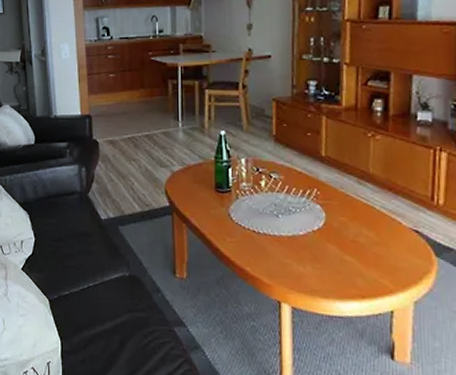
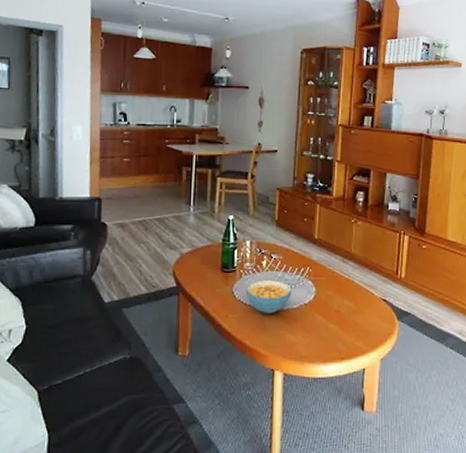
cereal bowl: none [243,201,296,240] -> present [245,279,291,314]

